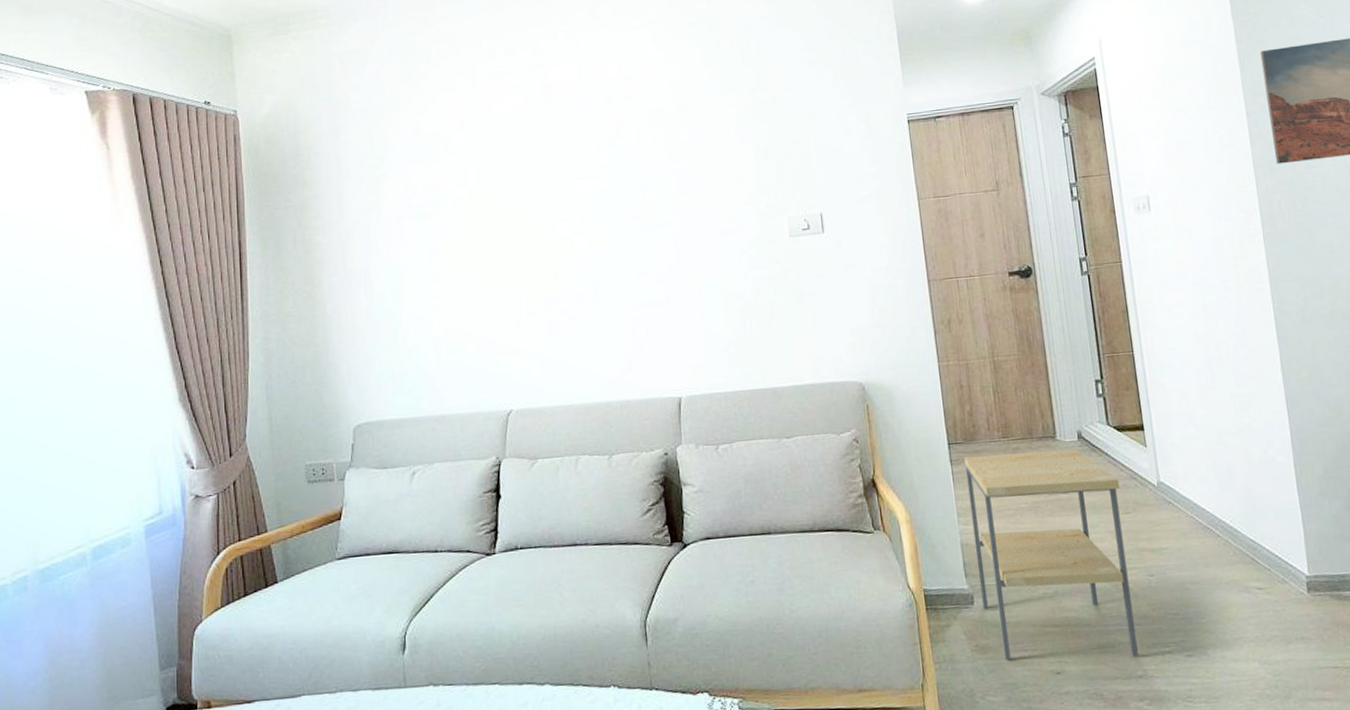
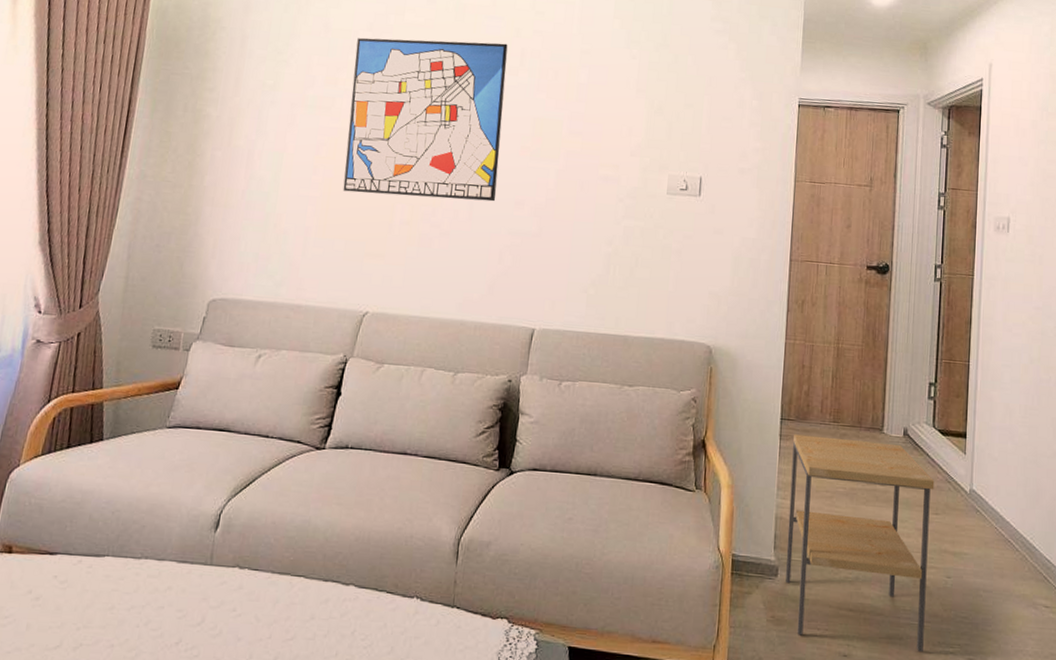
wall art: none [450,115,618,294] -> present [343,38,508,202]

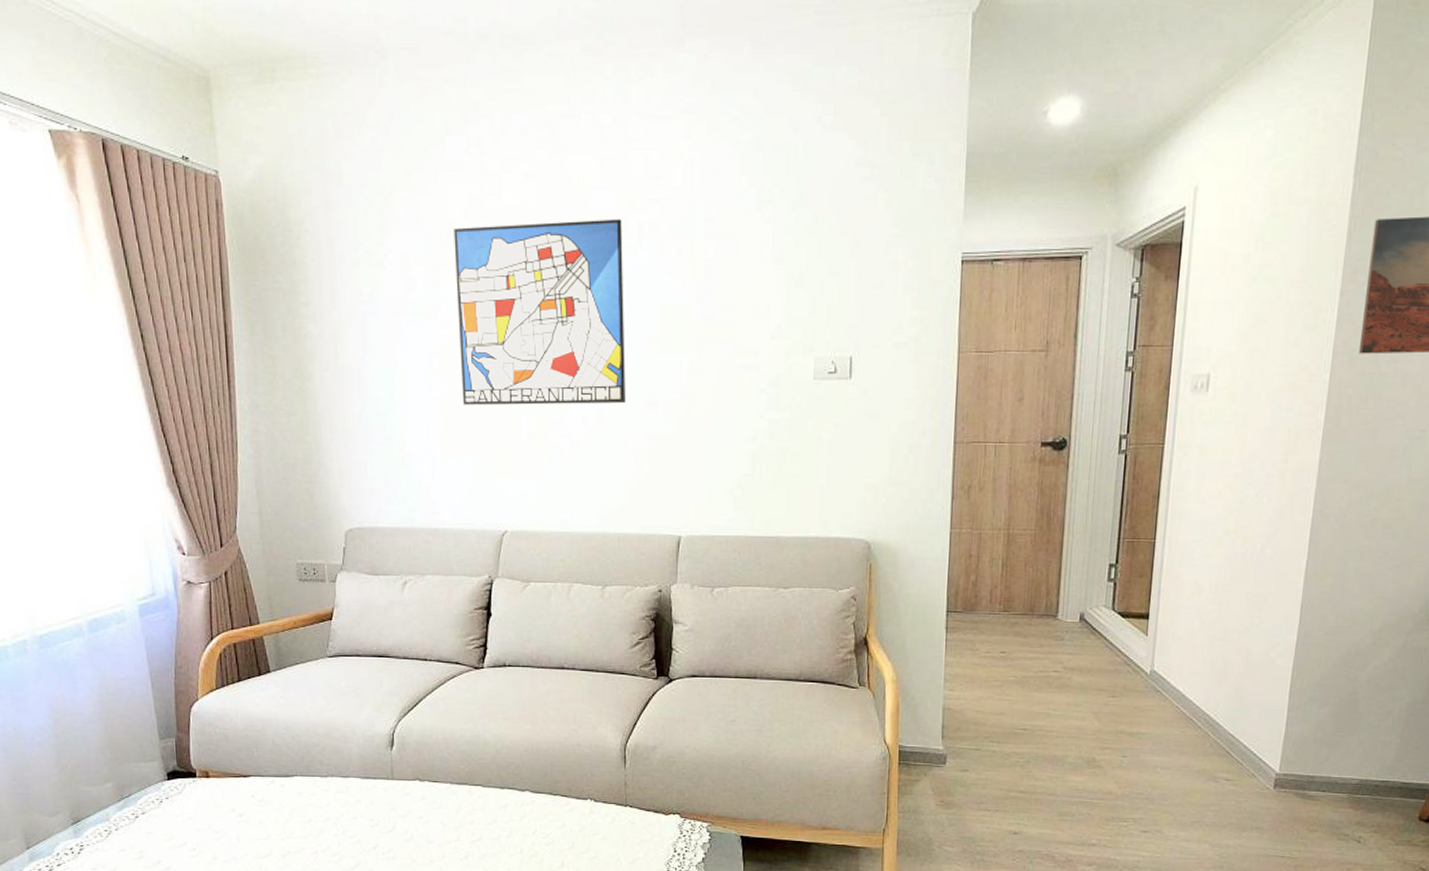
side table: present [786,434,935,652] -> none [954,626,1113,826]

